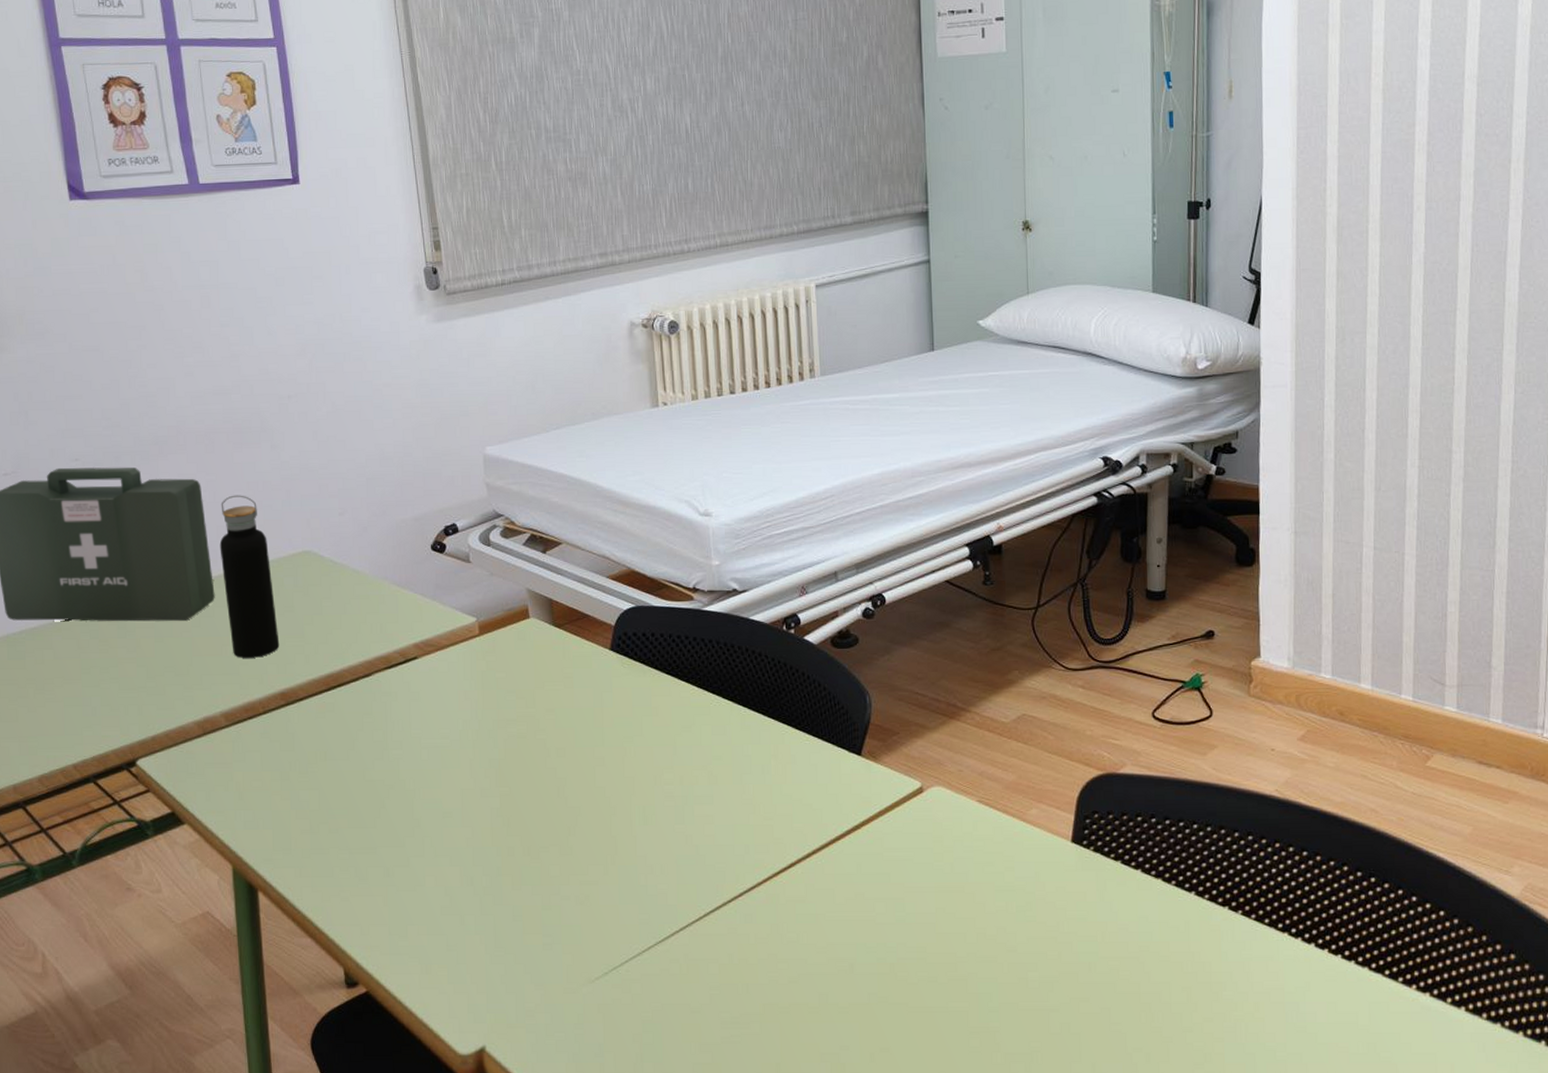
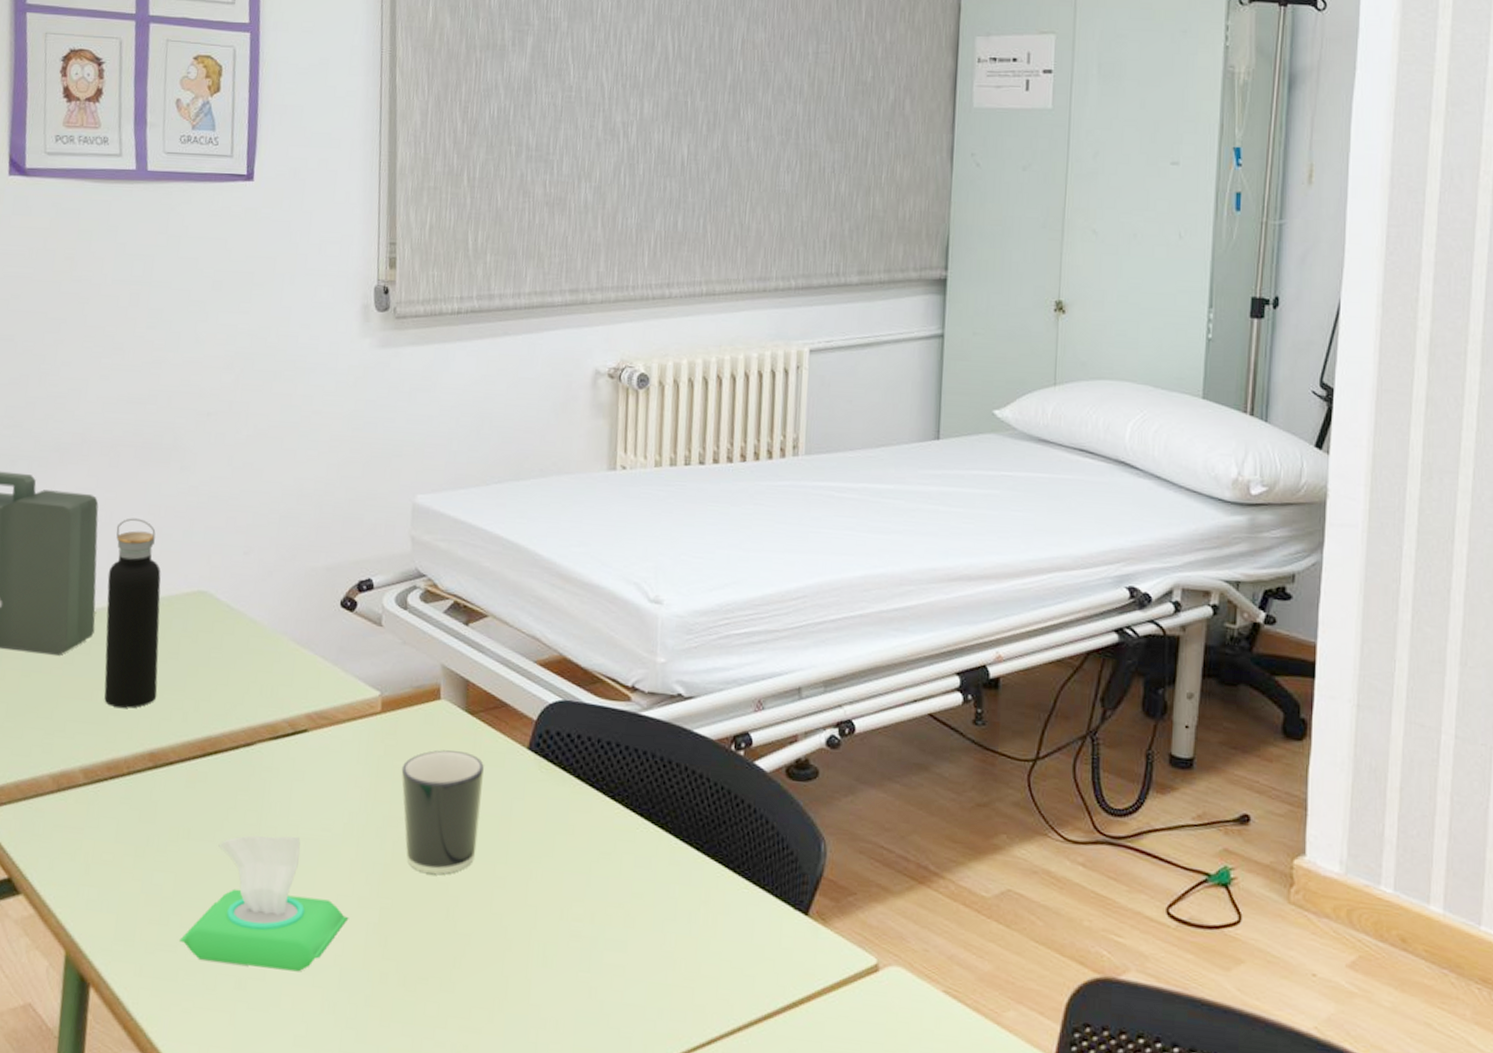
wet wipes pack: none [330,746,475,857] -> present [179,835,349,972]
mug: none [503,659,576,763] -> present [401,750,484,875]

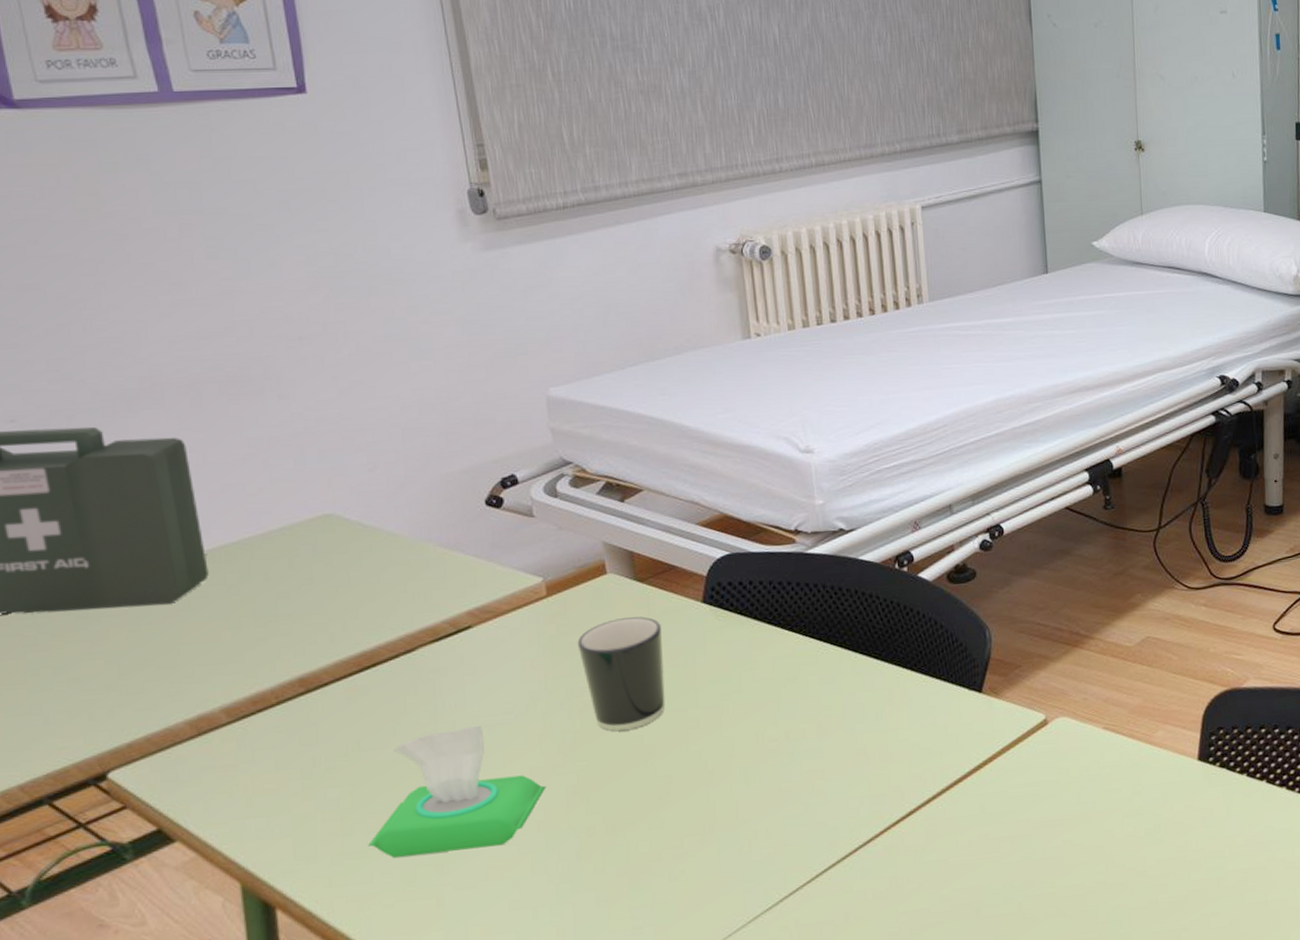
water bottle: present [104,518,161,708] -> none [213,453,296,643]

